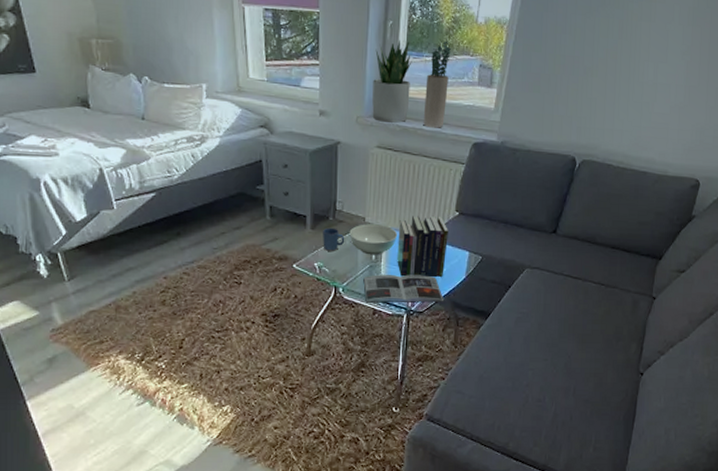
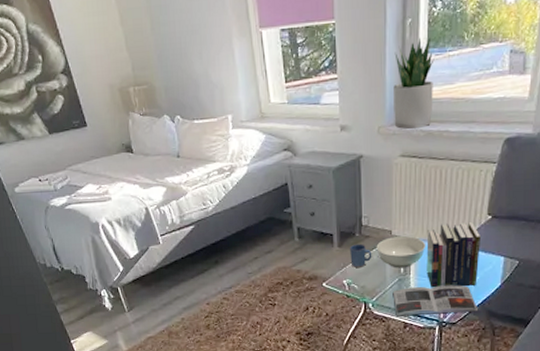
vase: present [423,37,451,128] -> none [449,25,477,129]

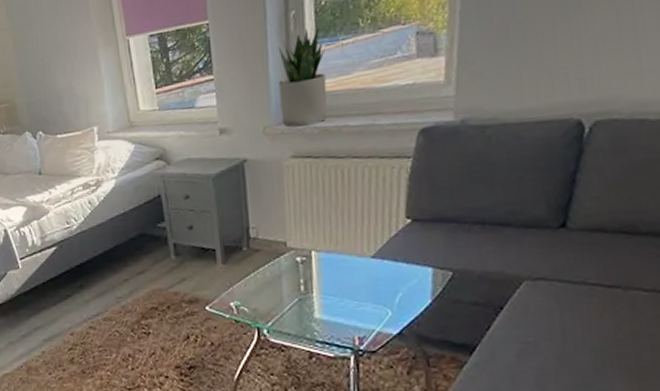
mug: present [349,243,372,267] -> none [235,259,264,287]
bowl: present [376,236,426,268] -> none [268,247,331,286]
magazine: present [393,285,479,316] -> none [292,303,405,344]
books: present [426,222,480,288] -> none [331,228,400,309]

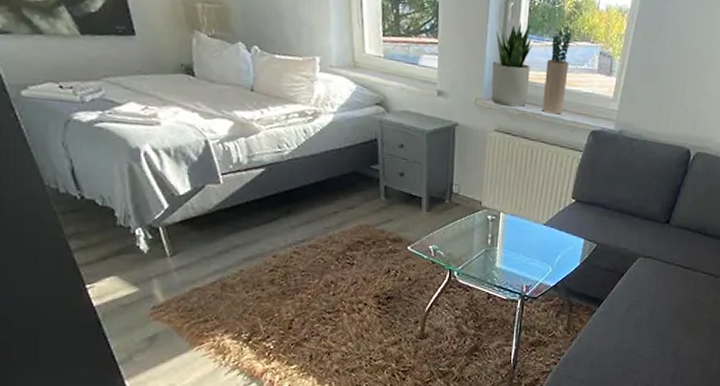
vase: none [346,10,377,123] -> present [542,22,572,115]

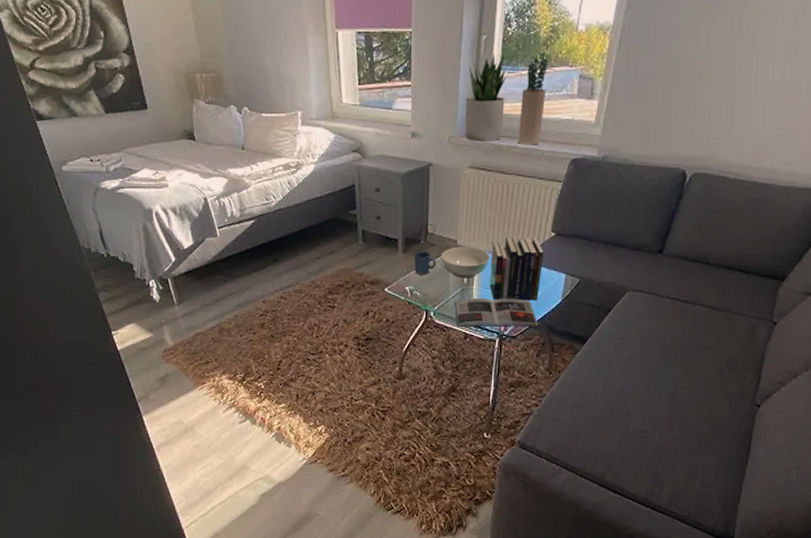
mug: none [437,210,461,234] -> present [413,251,437,275]
bowl: none [465,208,514,240] -> present [441,247,491,279]
magazine: none [478,259,559,288] -> present [455,298,539,327]
books: none [513,201,564,264] -> present [489,237,544,301]

